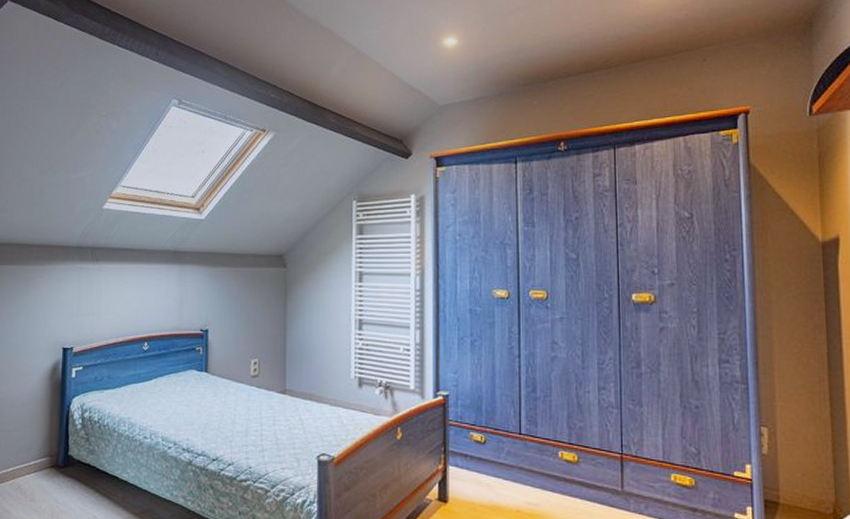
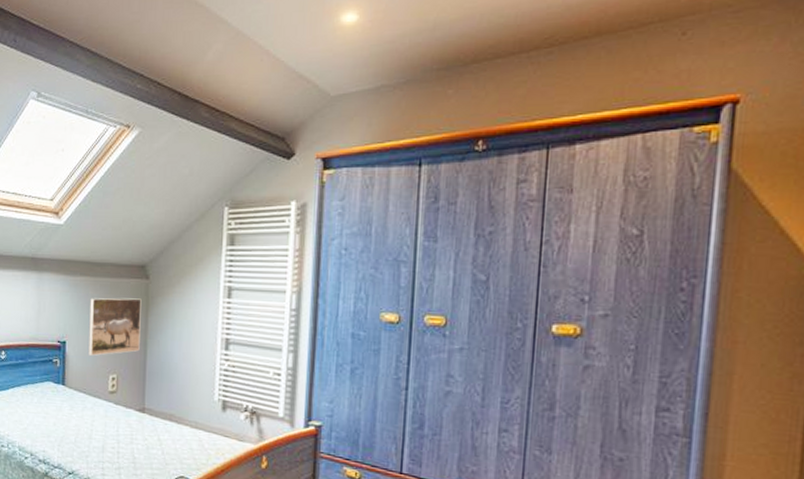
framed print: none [231,286,280,342] -> present [88,298,142,356]

